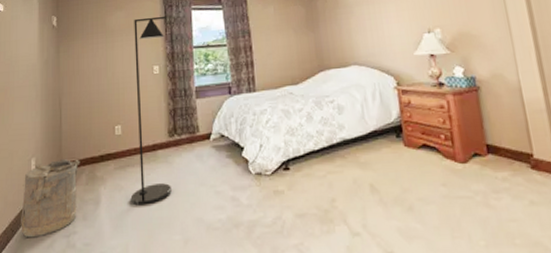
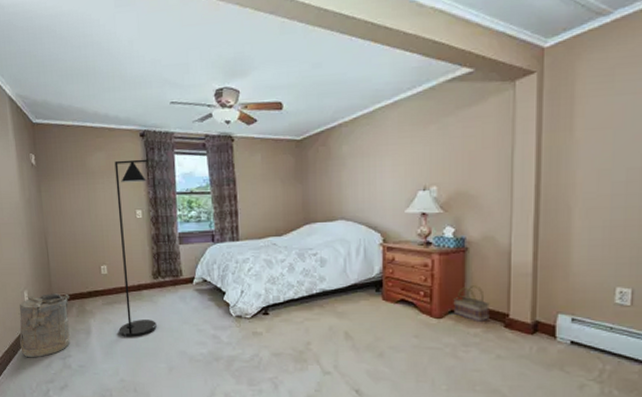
basket: none [475,125,514,164] -> present [453,285,490,322]

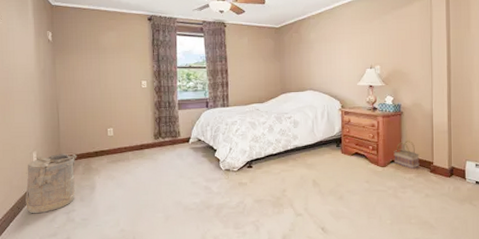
floor lamp: present [114,159,157,337] -> none [121,38,156,191]

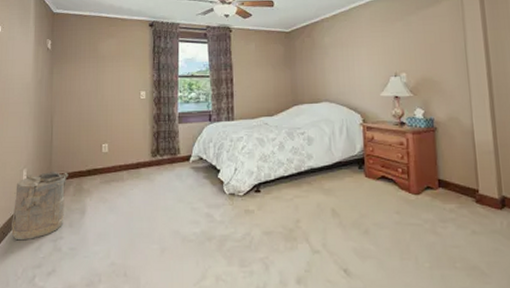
basket: present [393,141,420,169] -> none [428,163,462,197]

